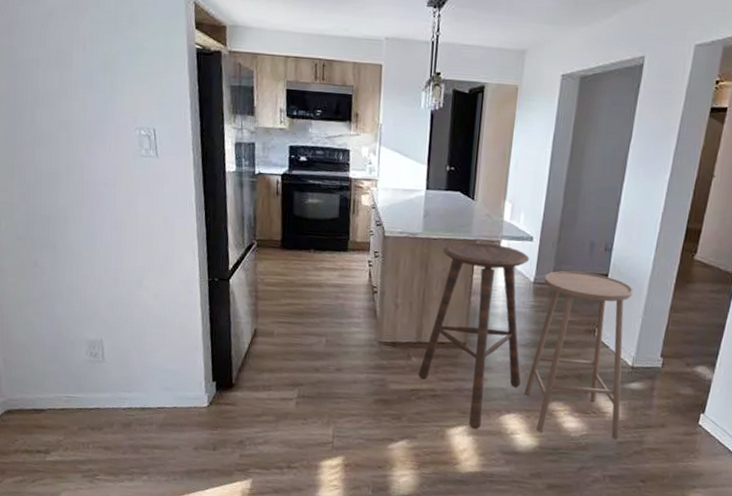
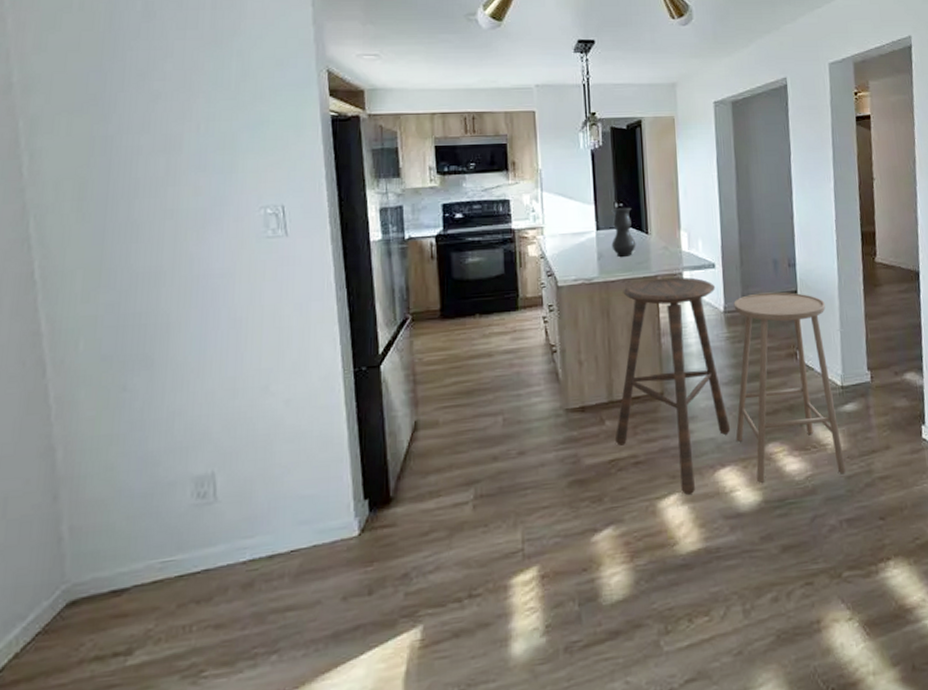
vase: none [438,171,462,218] -> present [611,207,636,257]

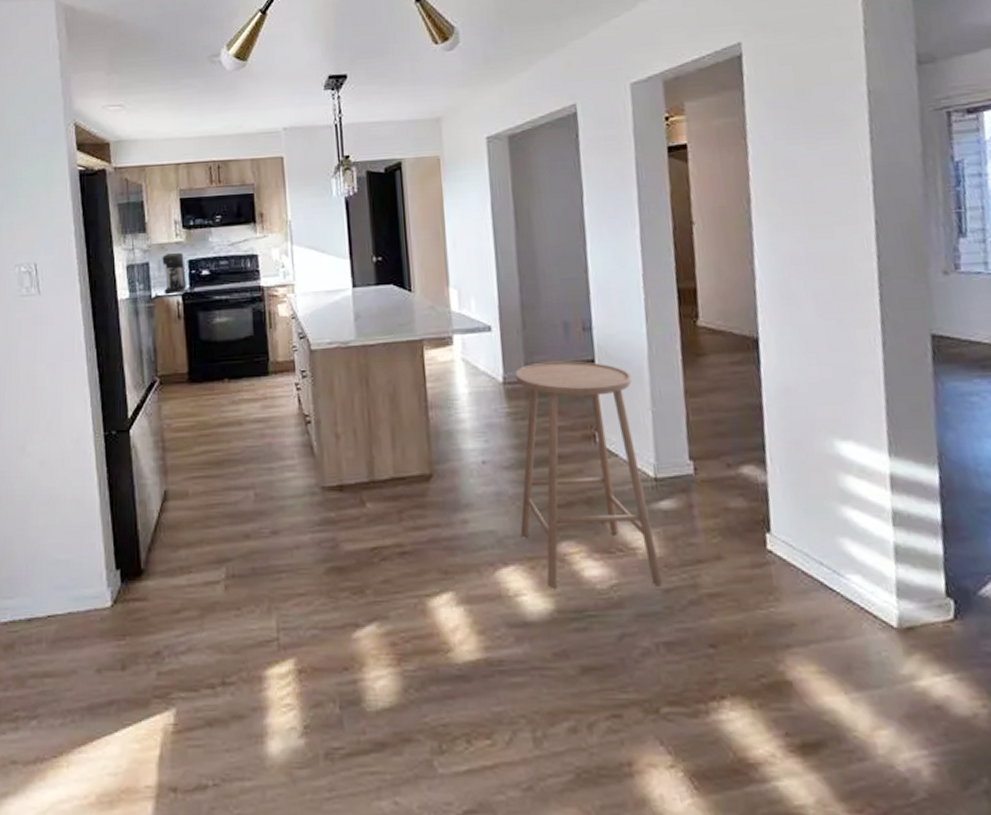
coffee maker: none [416,196,441,235] -> present [162,252,187,294]
vase: present [611,207,636,257] -> none [369,261,398,318]
bar stool: present [614,277,731,495] -> none [377,341,514,594]

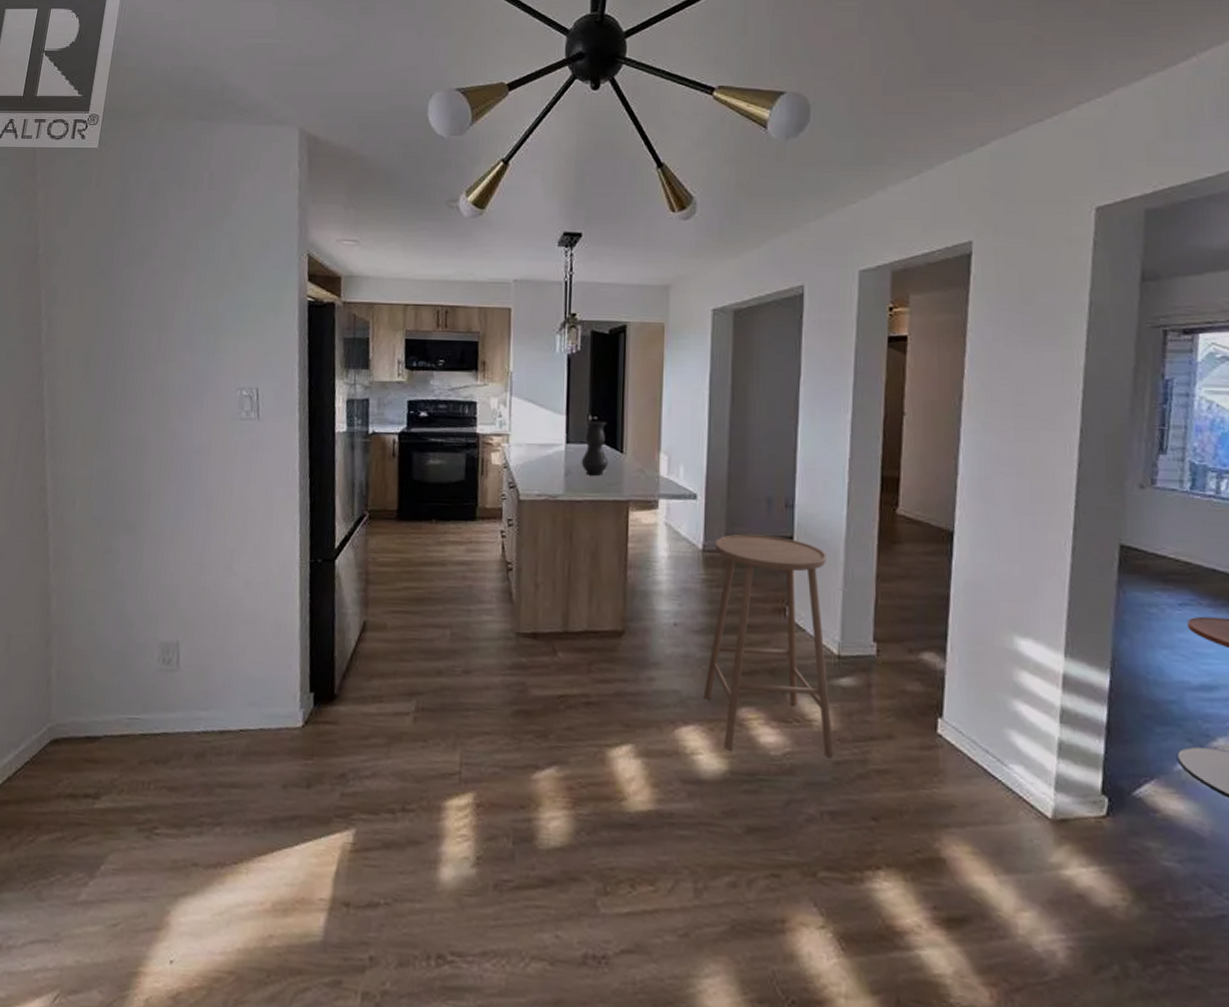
coffee maker: present [162,252,187,294] -> none [381,391,405,432]
vase: none [369,261,398,318] -> present [581,420,609,476]

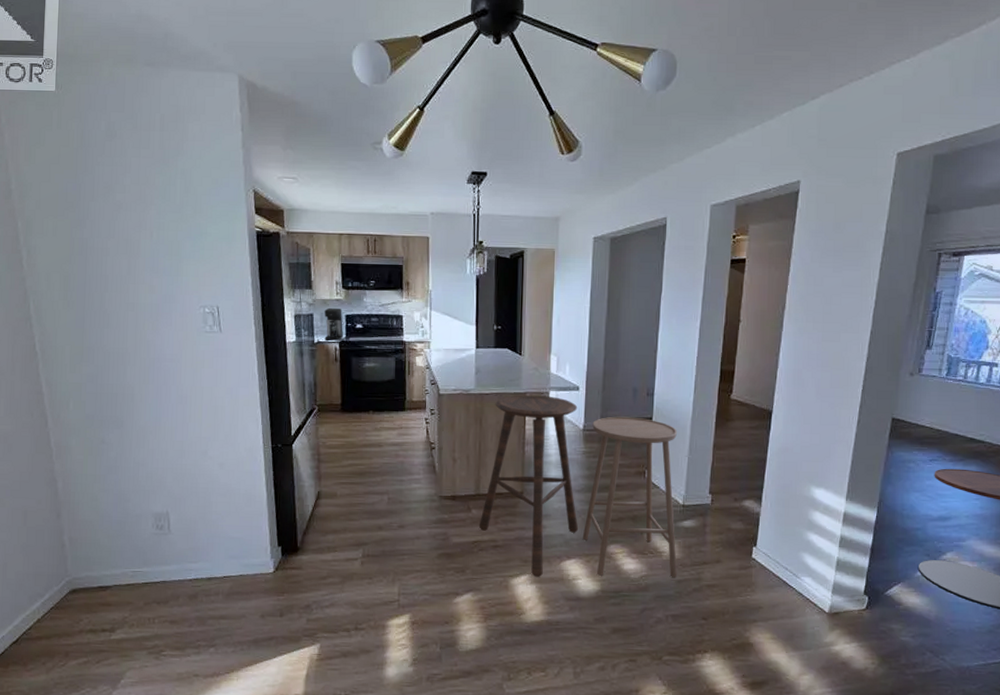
coffee maker: none [381,391,405,432] -> present [324,307,344,341]
bar stool: none [566,503,699,748] -> present [478,395,579,577]
vase: present [581,420,609,476] -> none [488,329,510,373]

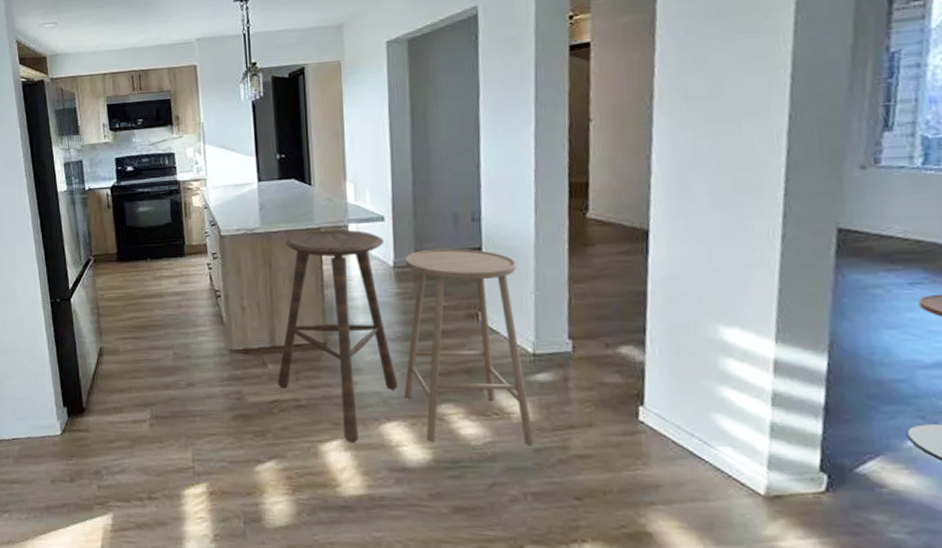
coffee maker: present [324,307,344,341] -> none [93,151,115,187]

